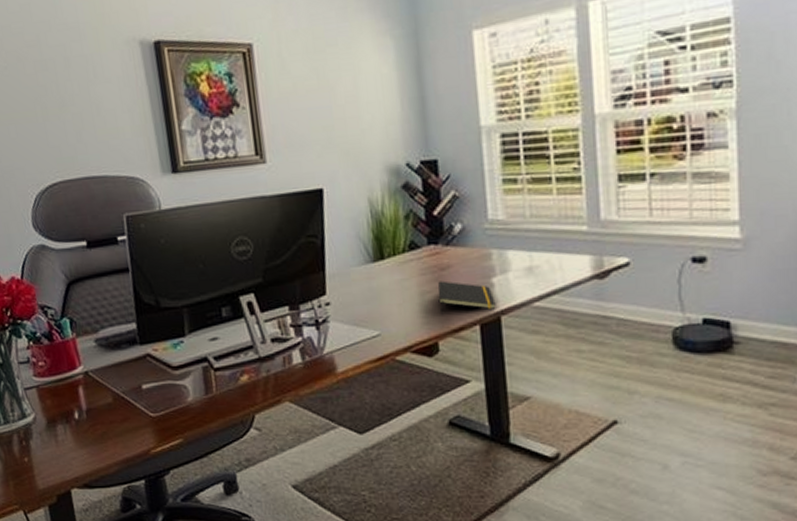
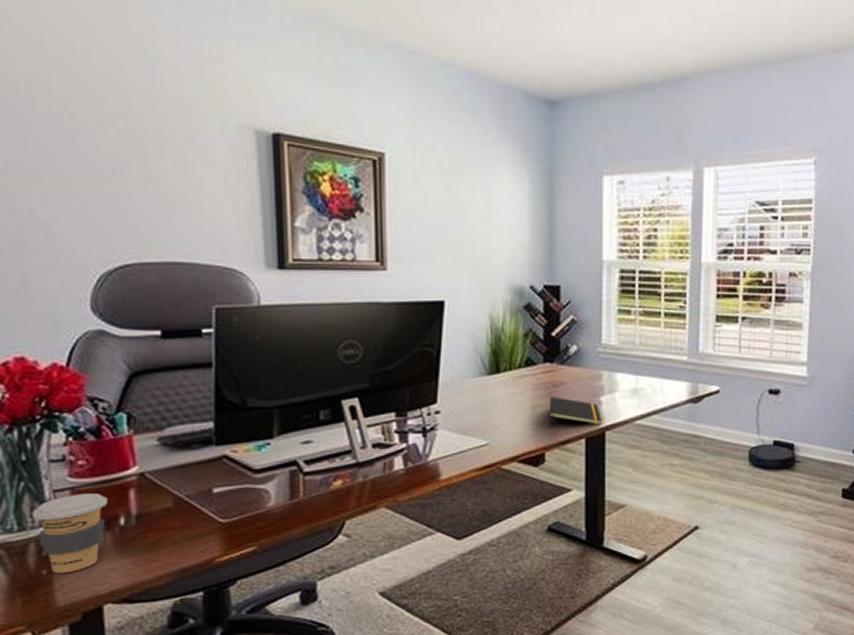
coffee cup: none [12,391,65,461] -> present [32,494,108,574]

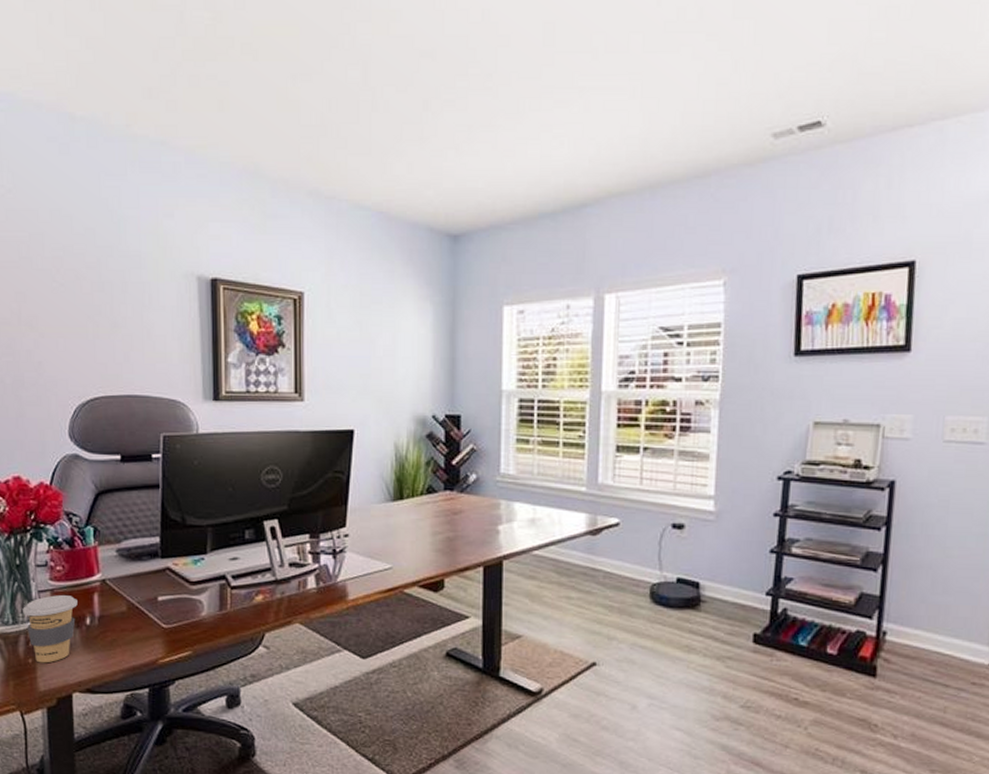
notepad: present [549,396,602,428] -> none [448,524,500,555]

